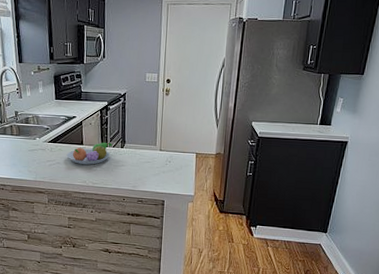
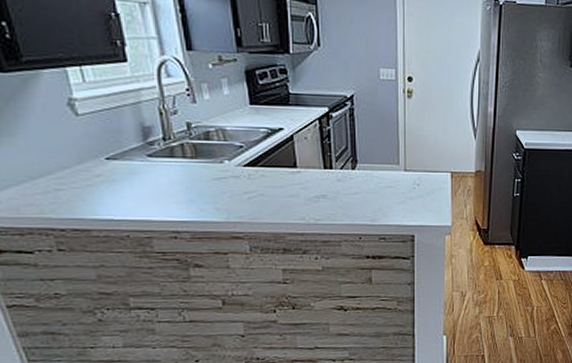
fruit bowl: present [66,142,112,165] -> none [273,162,339,195]

